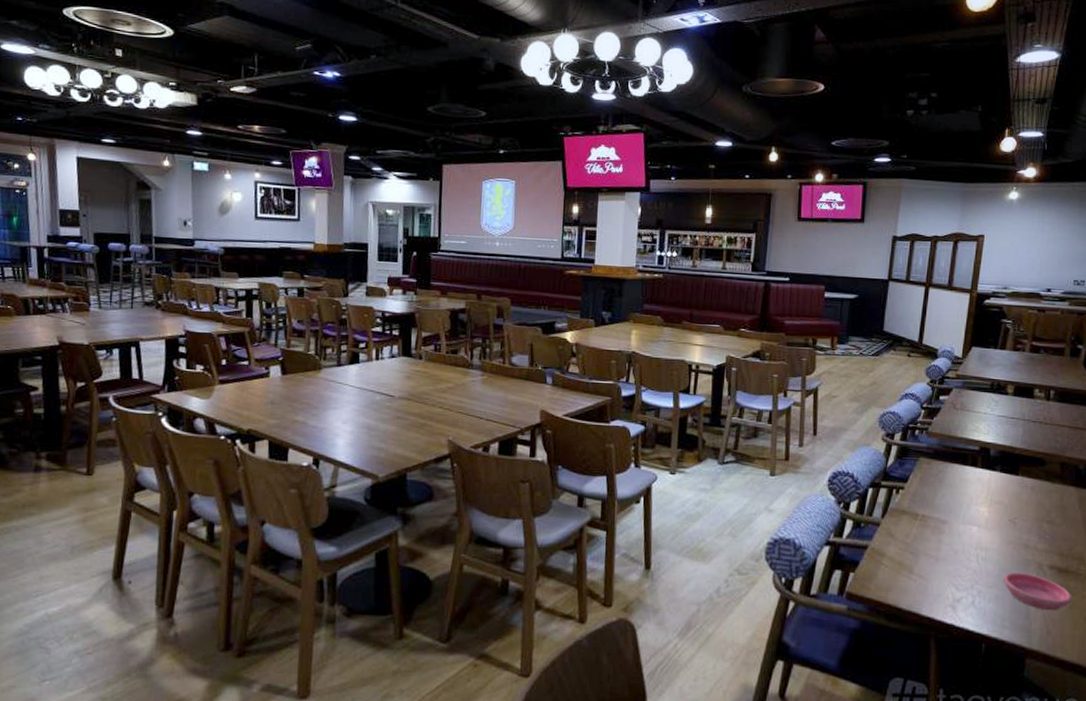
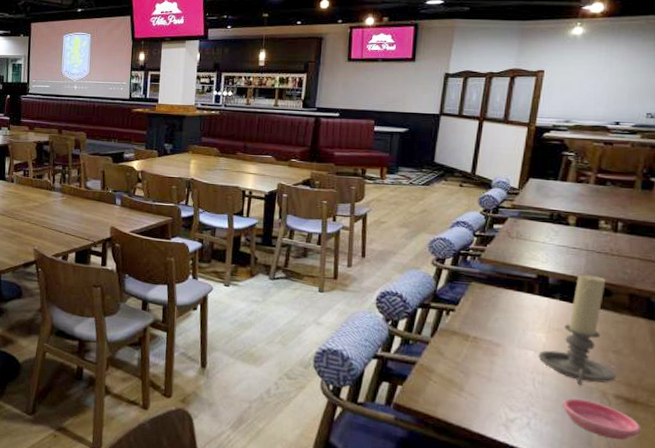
candle holder: none [981,444,1050,559] -> present [538,274,616,386]

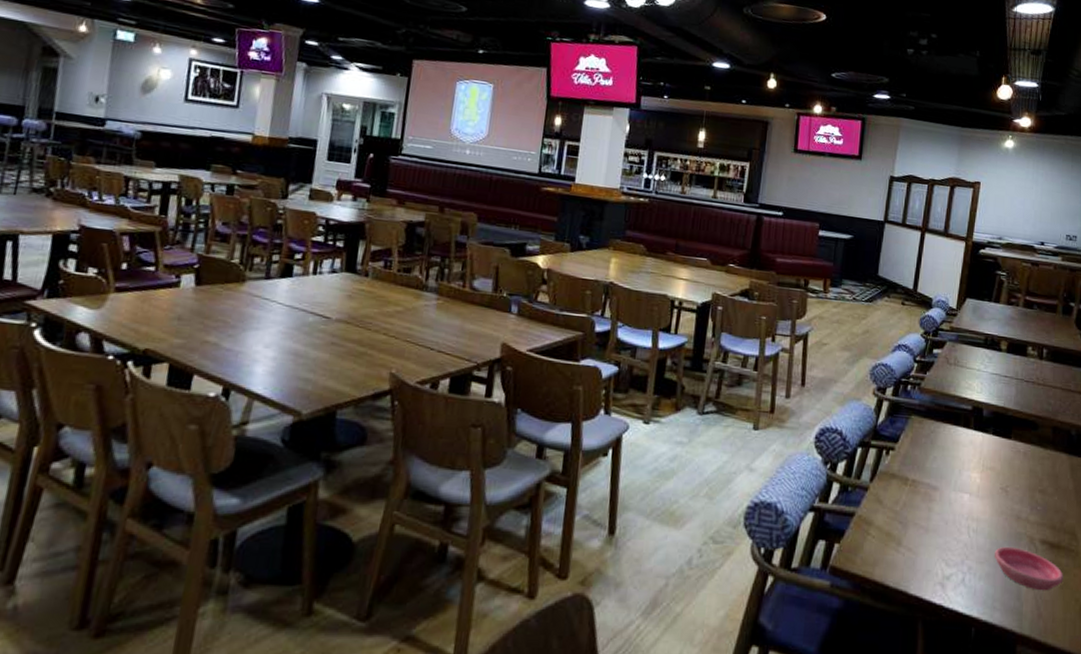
candle holder: present [538,274,616,386] -> none [973,405,1042,532]

